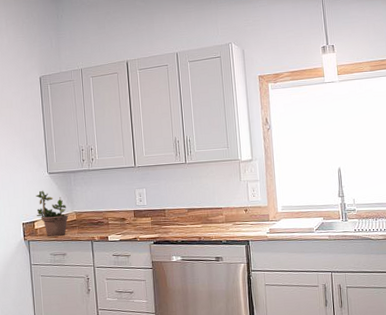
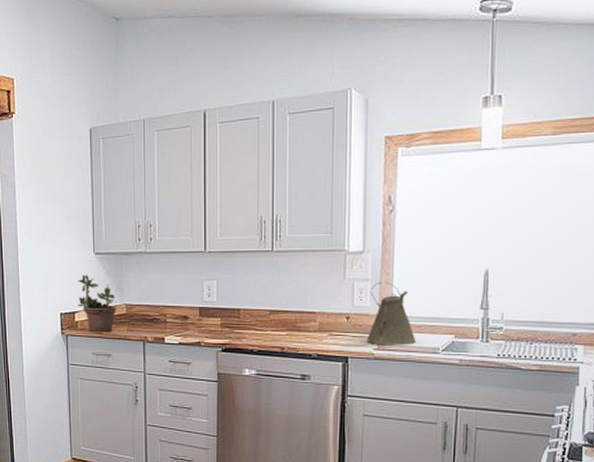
kettle: none [260,181,297,230] -> present [366,281,417,346]

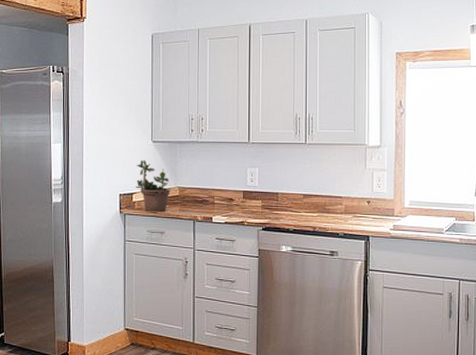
kettle: present [366,281,417,346] -> none [384,171,425,226]

